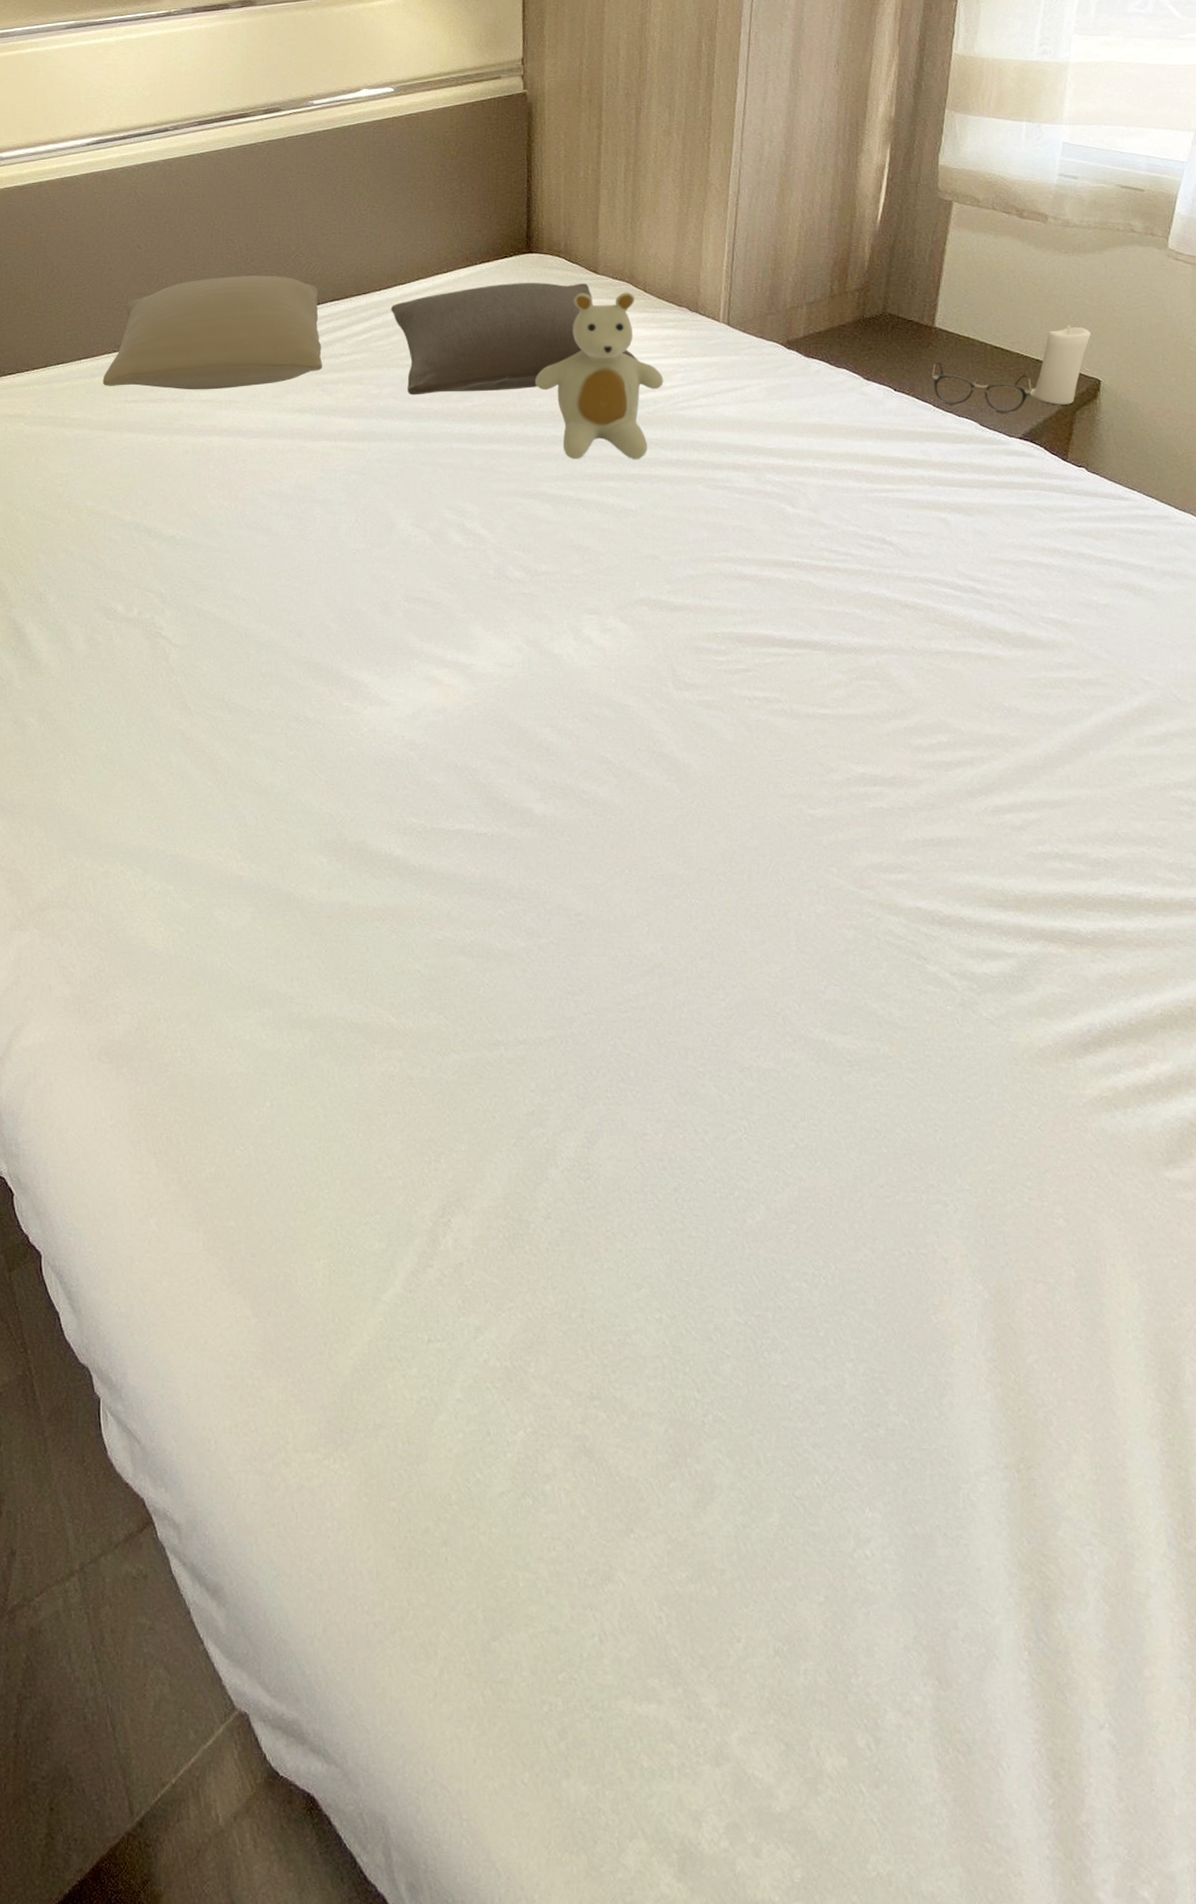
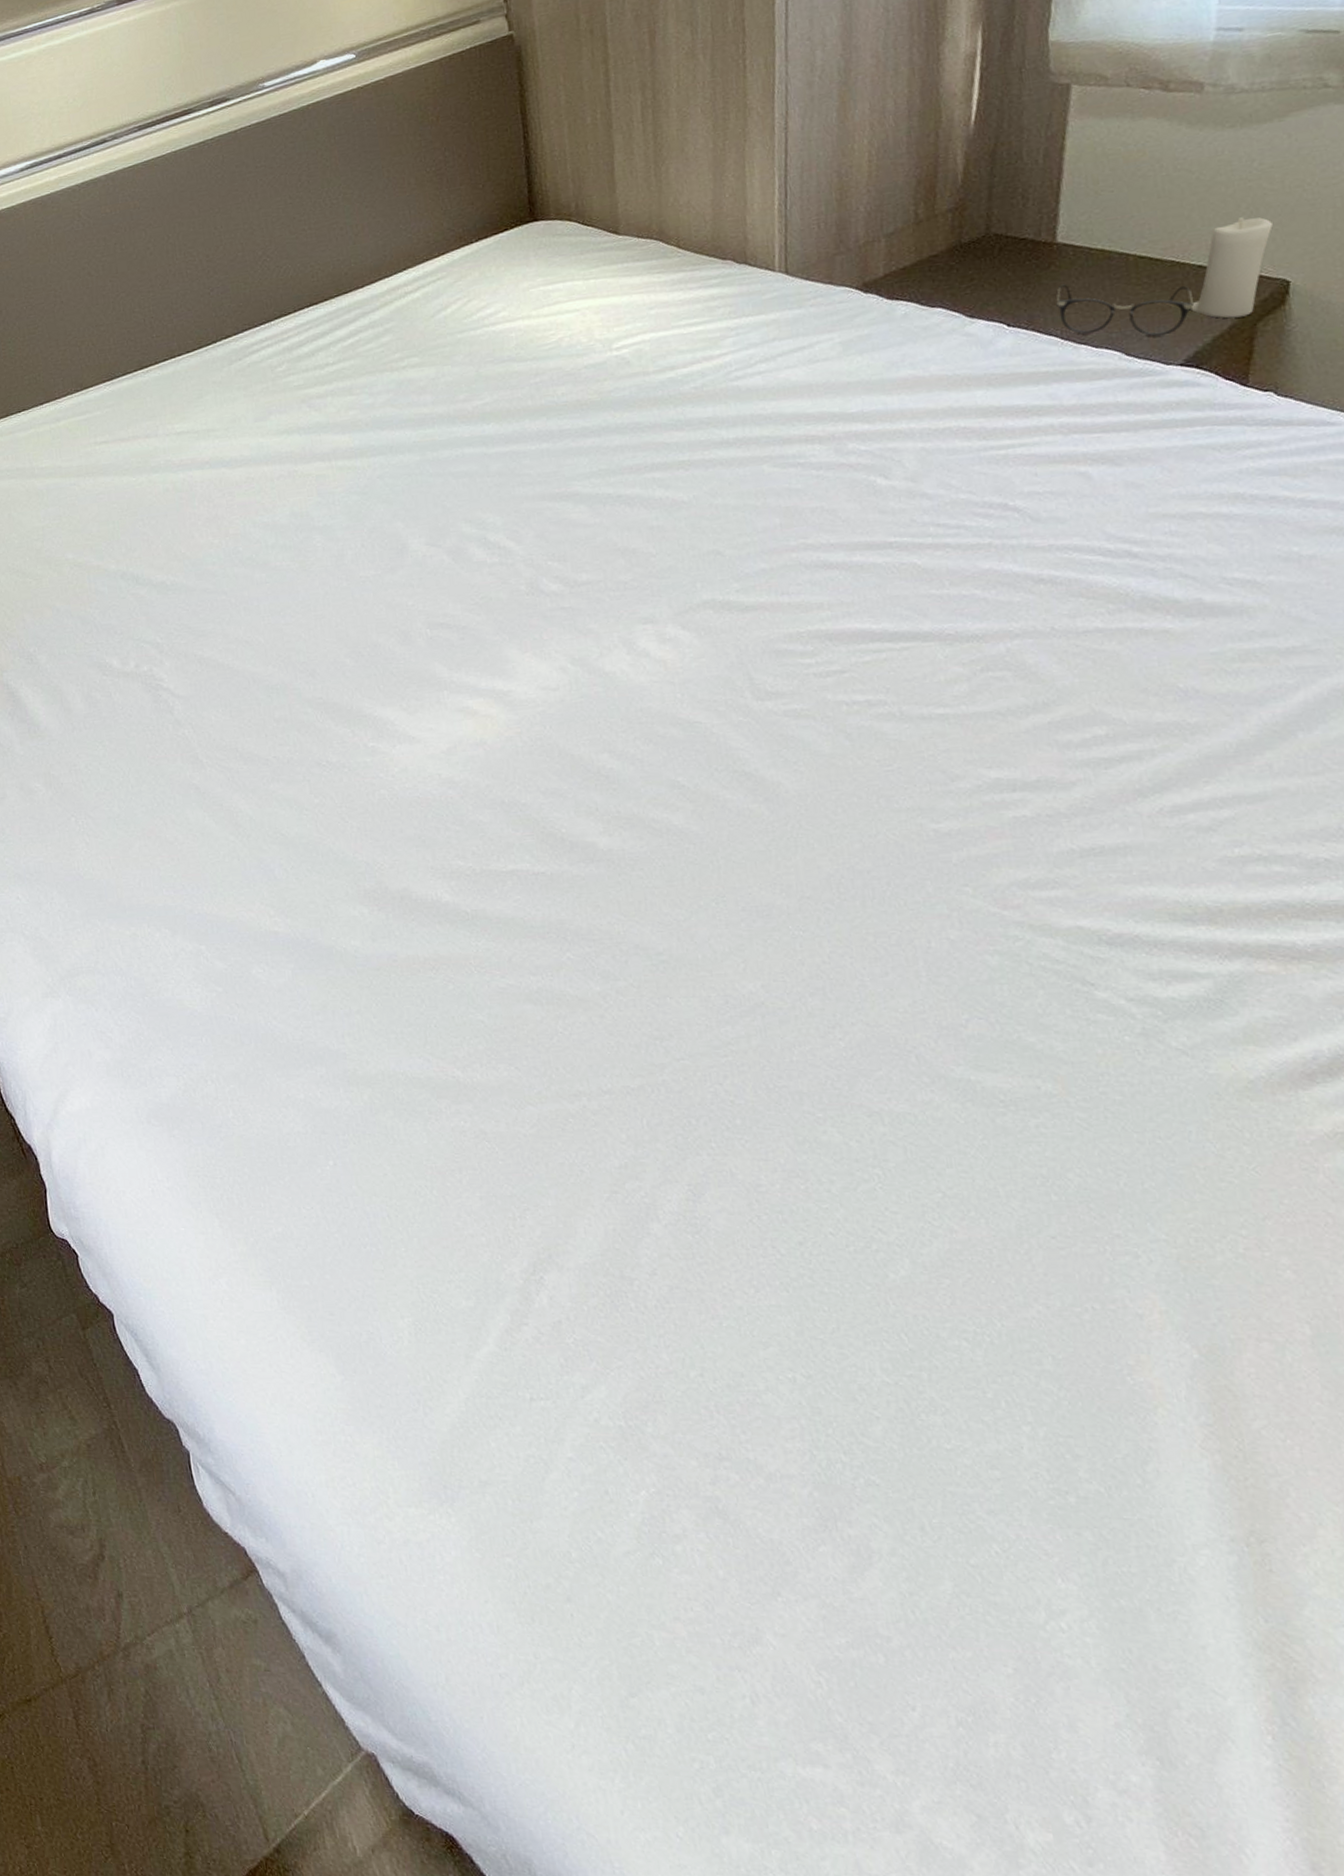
pillow: present [102,275,323,390] -> none [68,285,307,430]
pillow: present [390,282,638,395] -> none [377,247,678,401]
stuffed bear: present [534,292,664,460] -> none [554,250,712,452]

